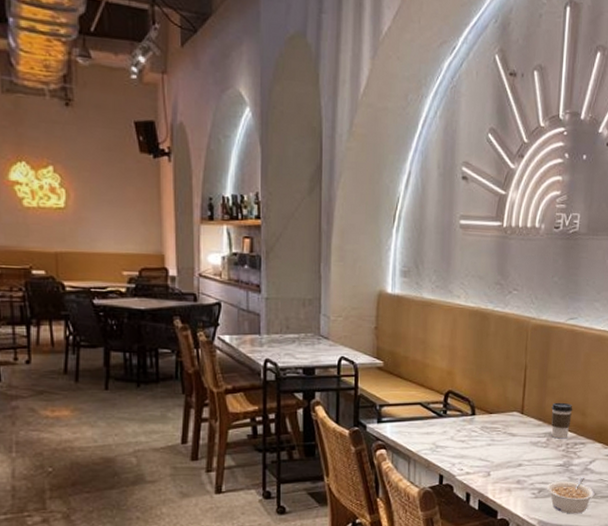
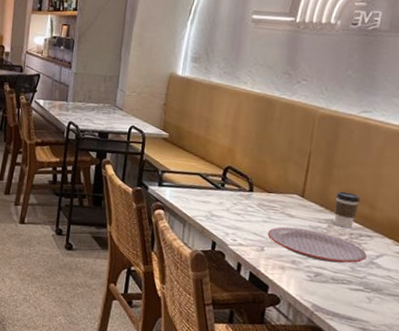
plate: none [492,446,582,476] -> present [267,226,367,263]
legume: present [546,477,595,514] -> none [324,269,380,307]

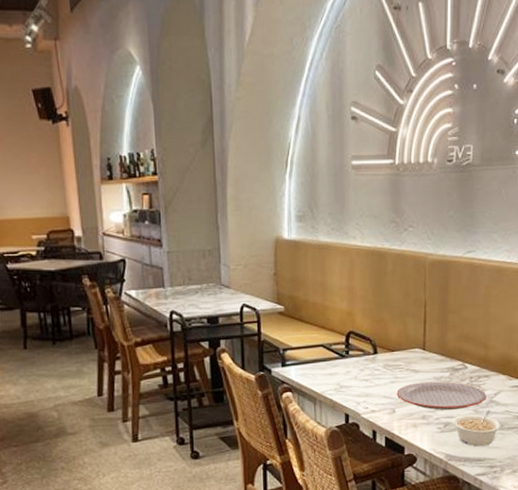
legume: none [324,269,380,307] -> present [452,409,501,447]
coffee cup: present [333,191,361,229] -> none [453,336,475,373]

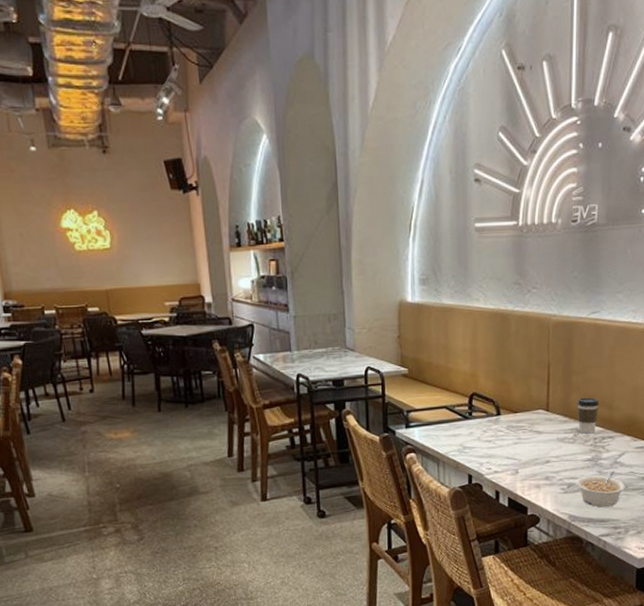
plate: present [397,381,486,410] -> none [520,442,611,471]
coffee cup: none [453,336,475,373] -> present [577,397,599,434]

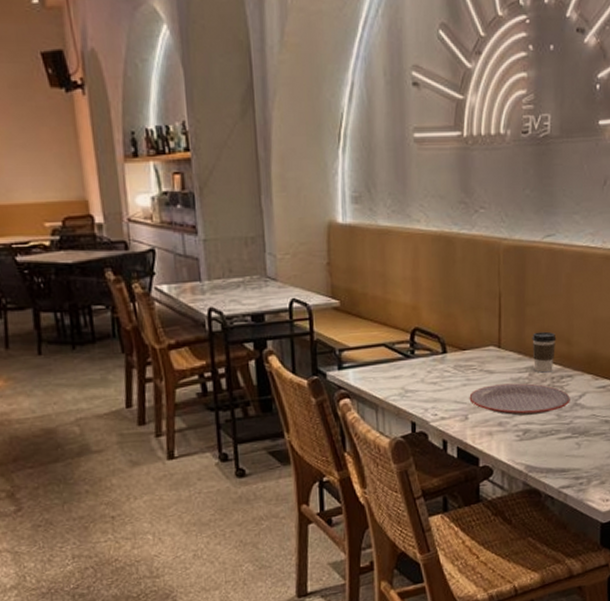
plate: none [520,442,611,471] -> present [469,383,570,416]
legume: present [575,470,625,508] -> none [532,413,587,456]

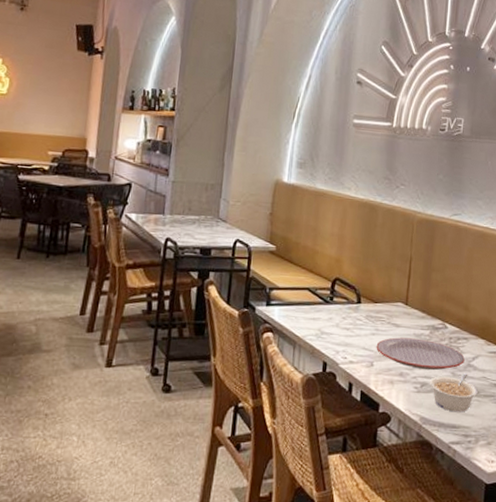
coffee cup: present [532,331,557,373] -> none [434,295,456,333]
legume: none [532,413,587,456] -> present [429,373,478,413]

